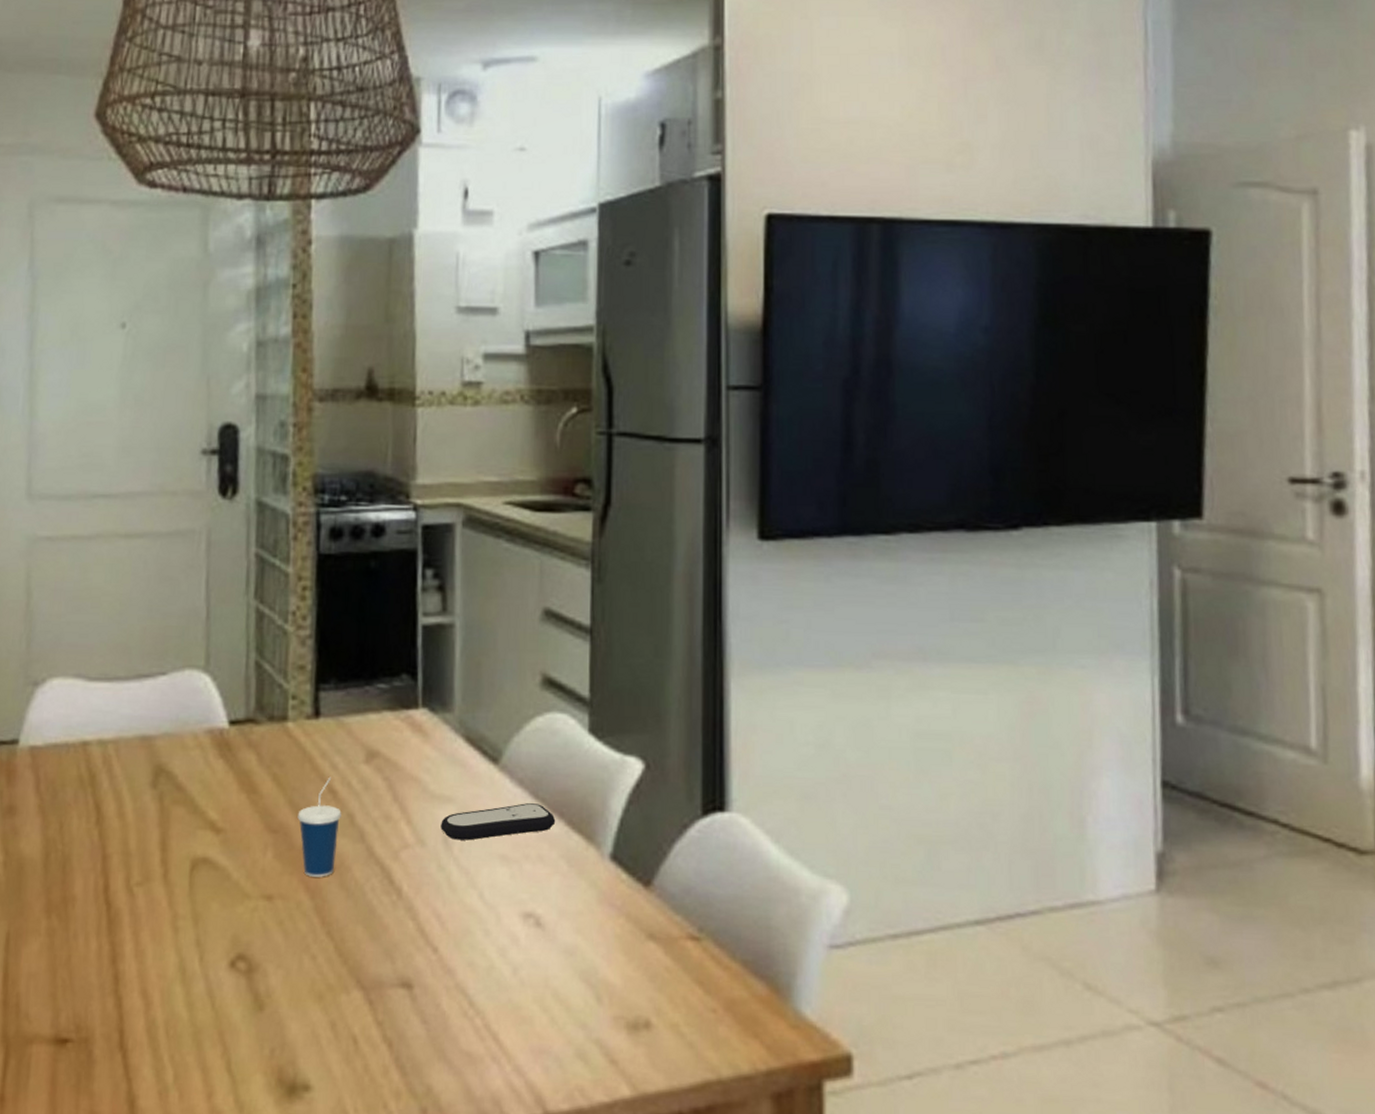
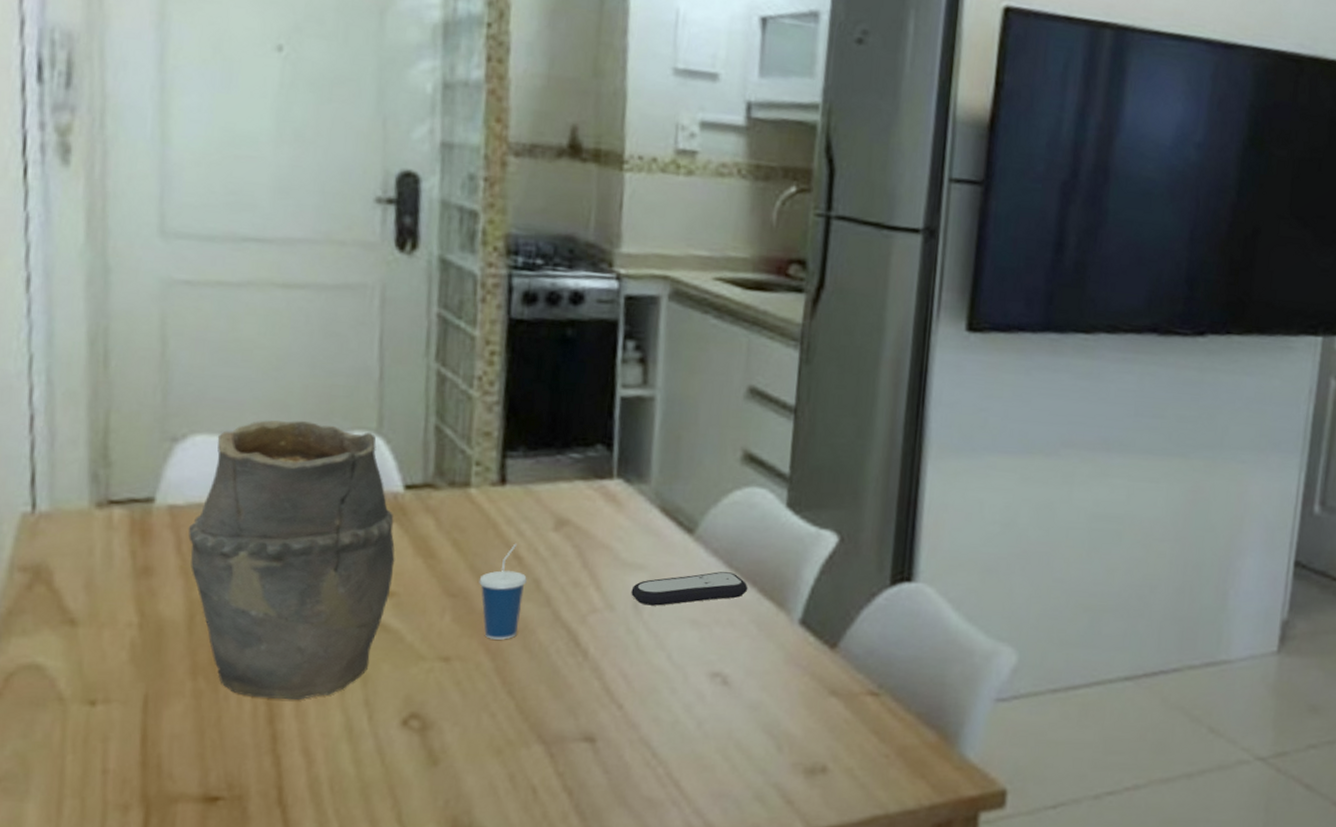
vase: none [45,661,222,940] -> present [188,420,395,700]

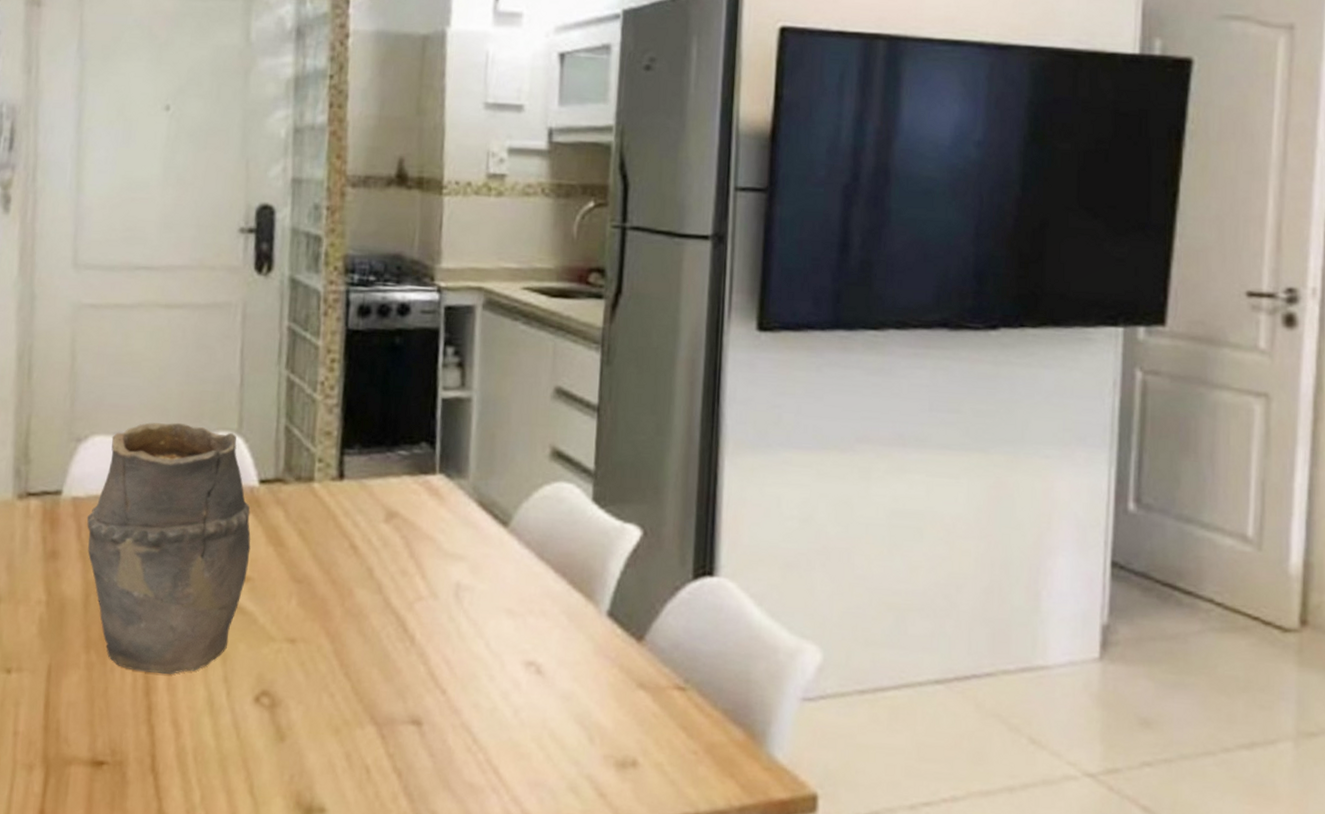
cup: present [479,543,527,640] -> none [320,533,362,624]
remote control: present [631,572,748,606] -> none [452,563,559,595]

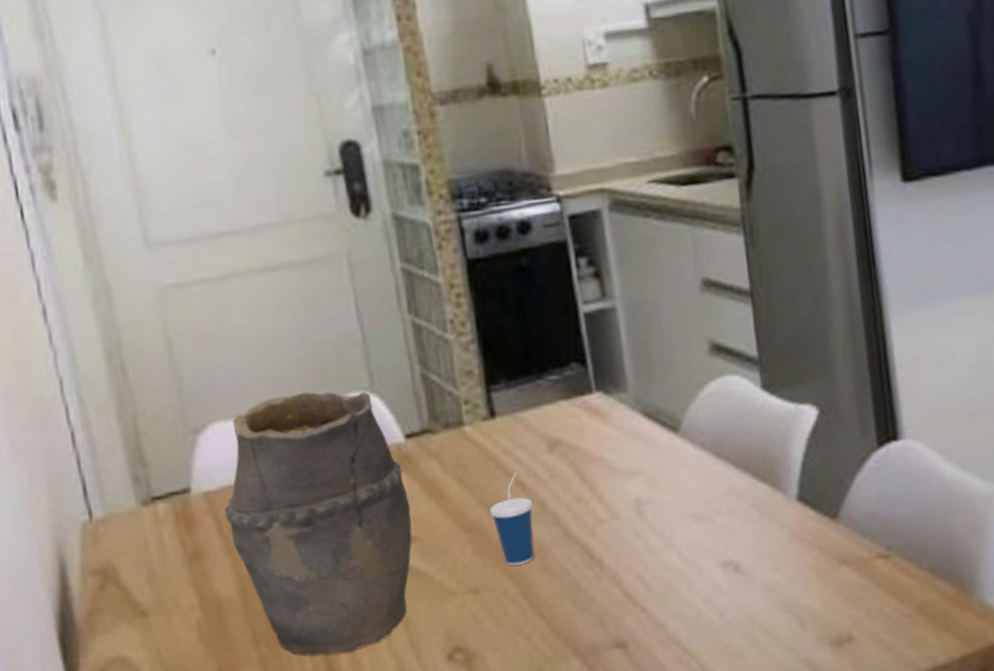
cup: none [320,533,362,624] -> present [489,471,534,566]

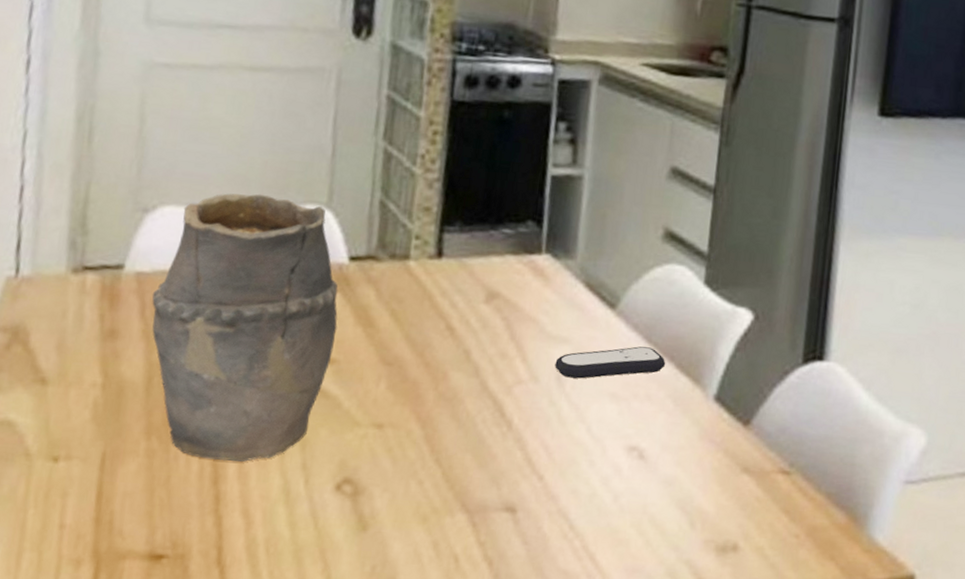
cup: present [489,471,534,566] -> none [413,314,458,409]
remote control: none [631,462,741,509] -> present [555,346,666,379]

